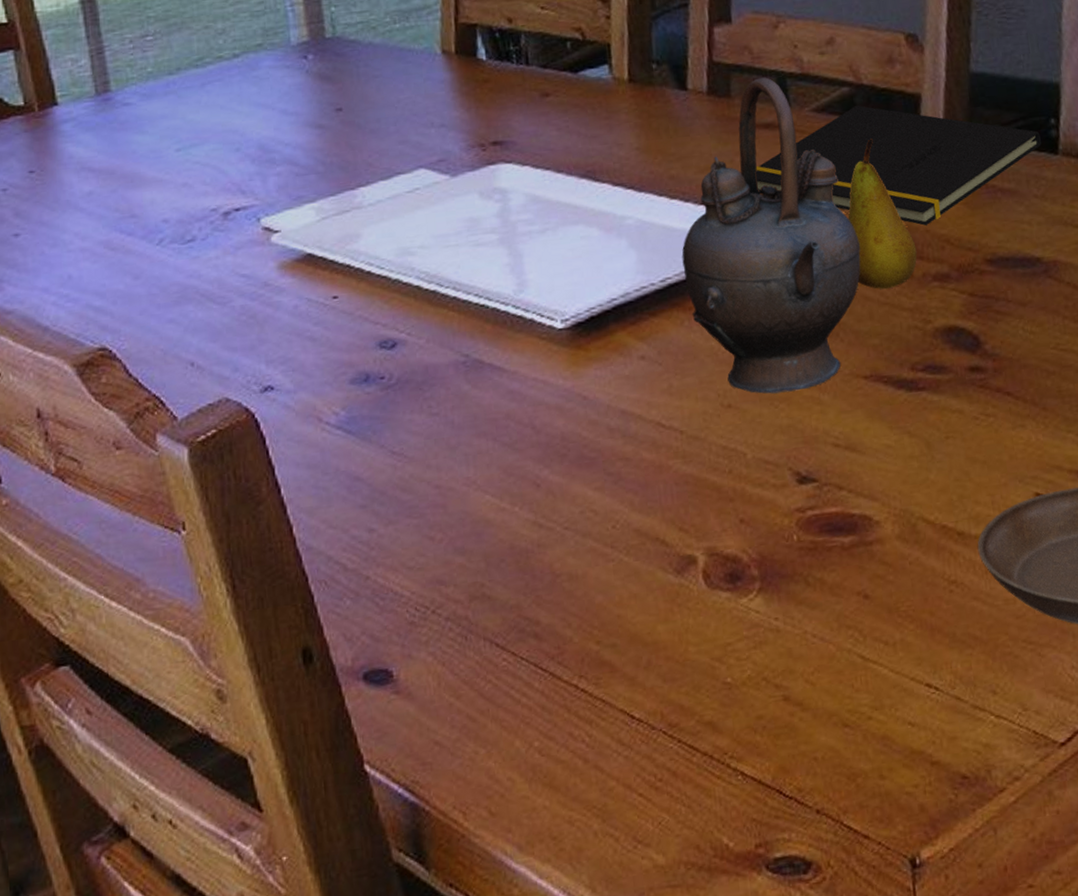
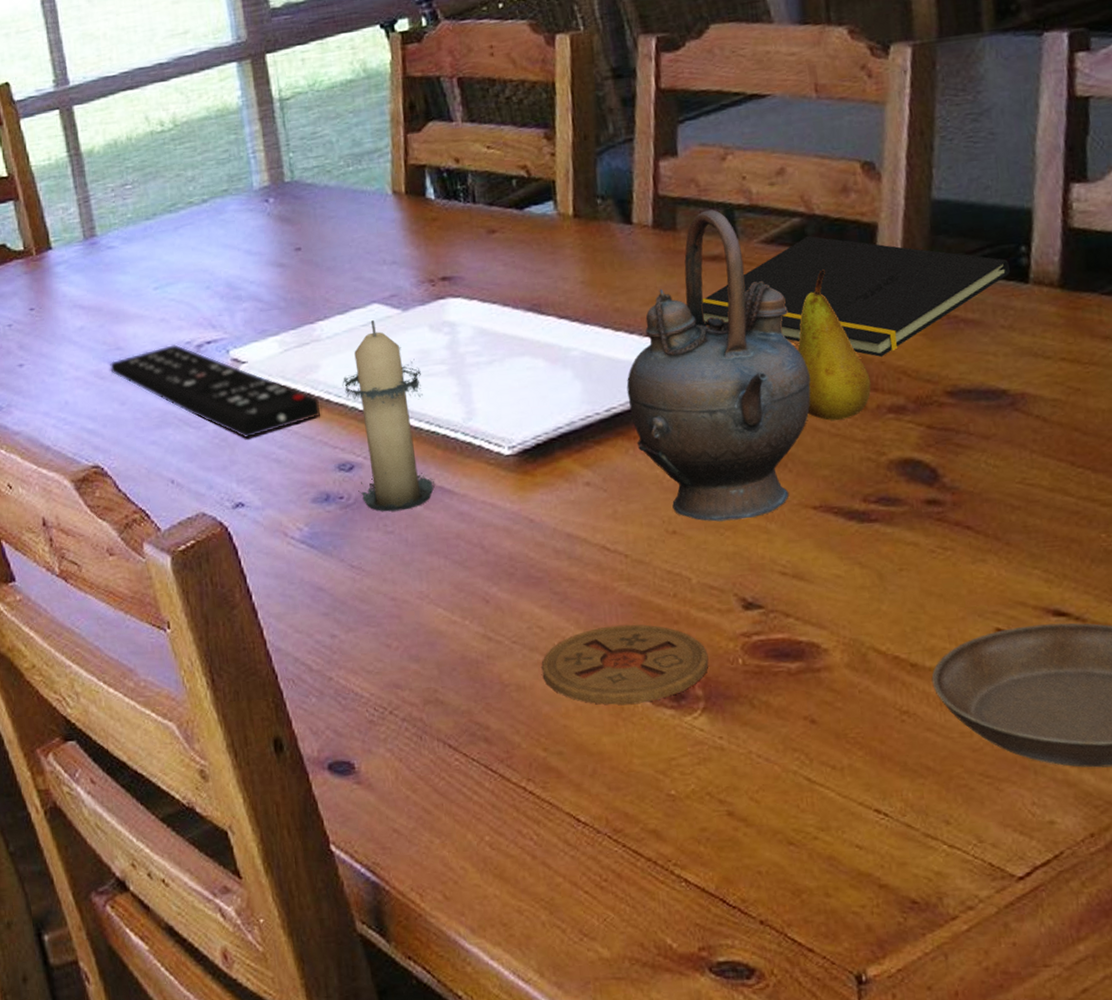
remote control: none [122,211,361,314] -> present [110,344,321,438]
candle: none [384,186,485,392] -> present [342,320,436,512]
coaster: none [594,503,764,591] -> present [541,624,709,705]

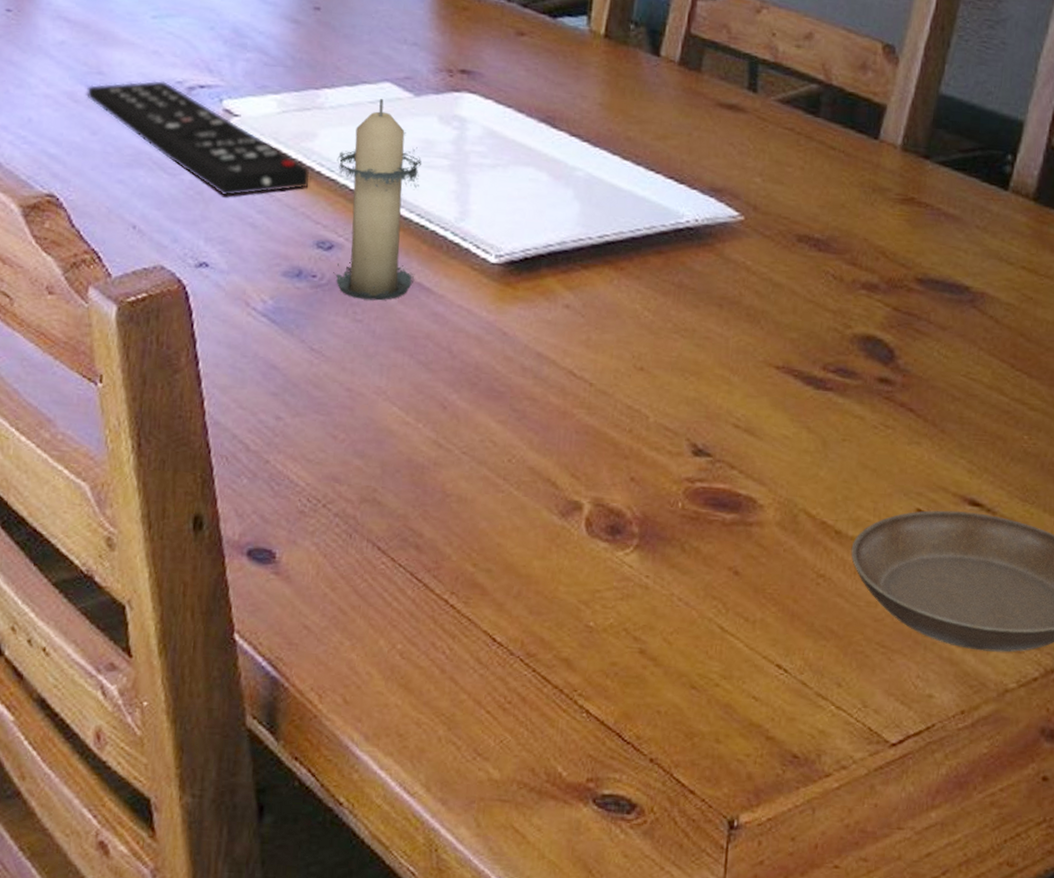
coaster: present [541,624,709,705] -> none [486,451,651,532]
teapot: present [626,209,811,522] -> none [622,58,798,368]
notepad: present [702,236,1010,357] -> none [710,104,995,234]
fruit: present [797,269,871,421] -> none [788,139,852,287]

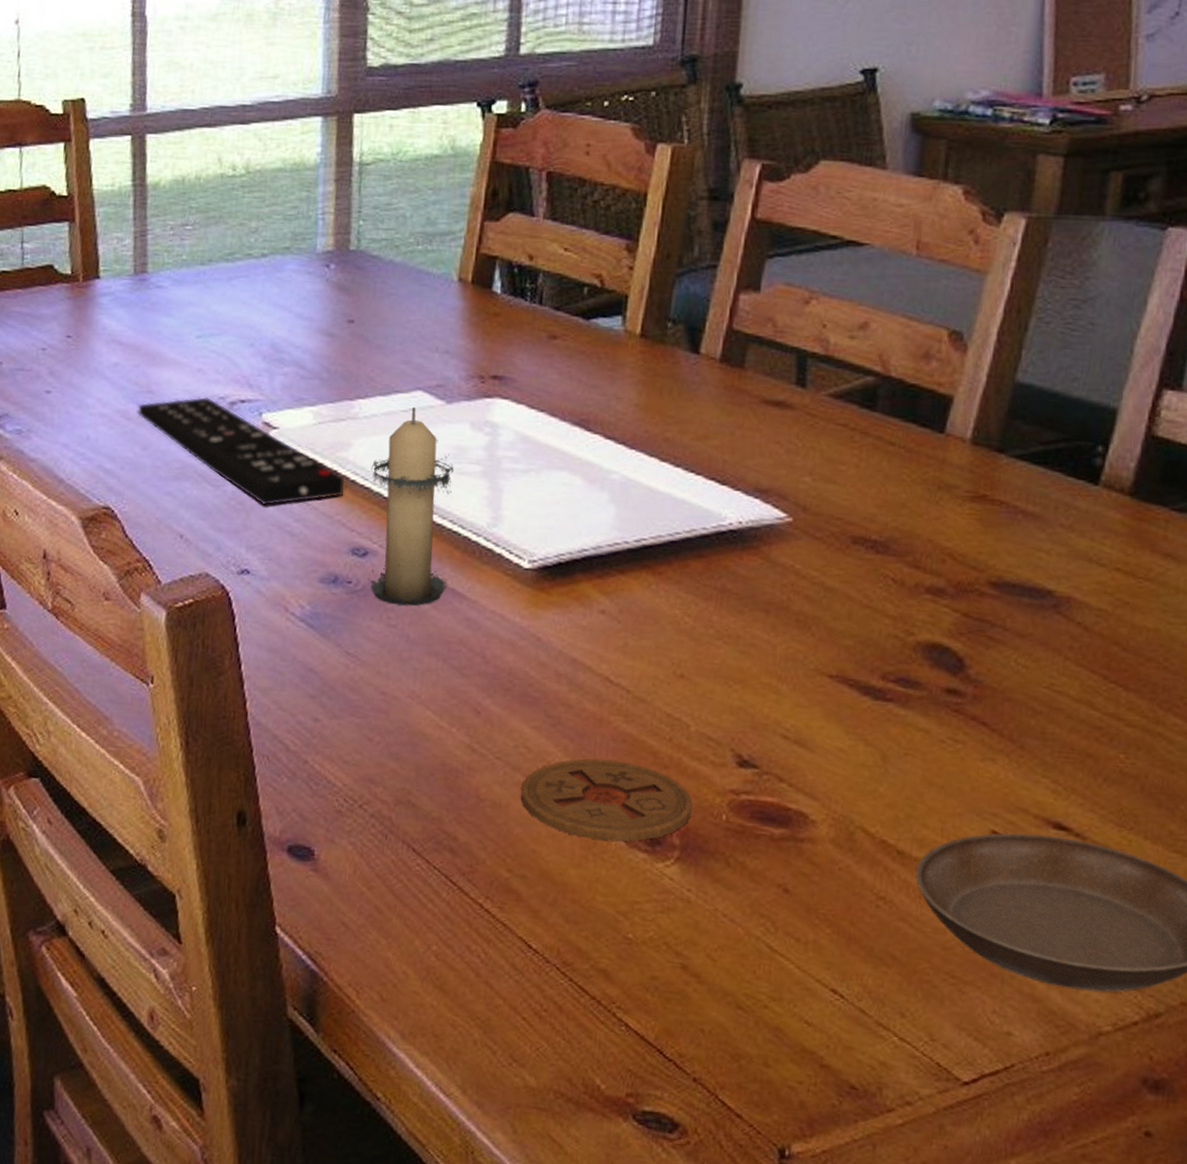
coaster: none [486,451,651,532] -> present [520,758,693,842]

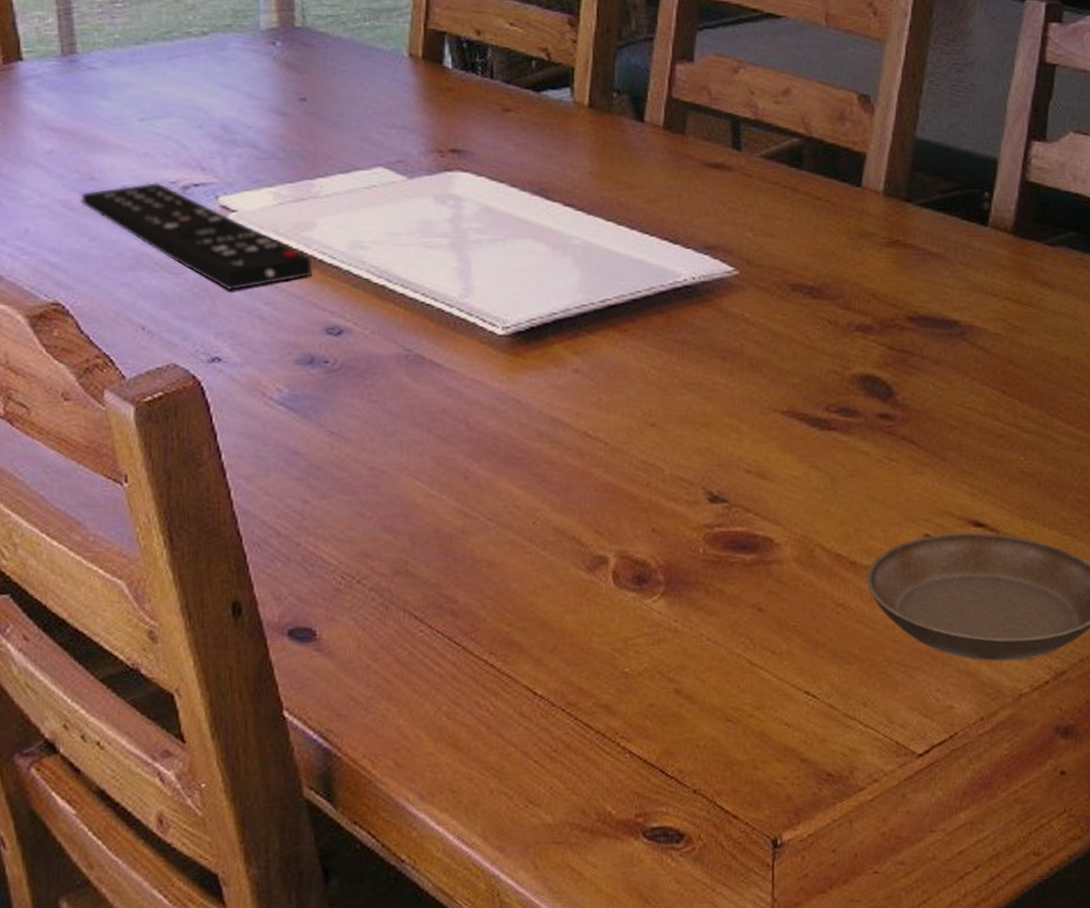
candle: present [369,407,455,606] -> none [338,184,426,381]
coaster: present [520,758,693,842] -> none [514,509,672,585]

